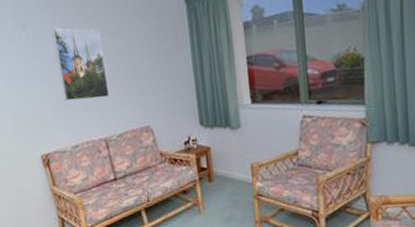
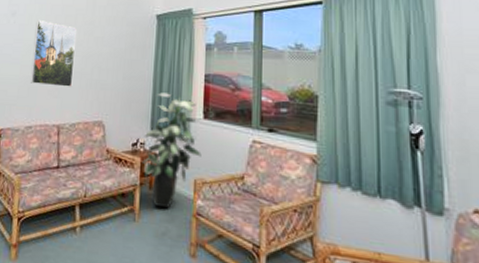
indoor plant: none [194,84,255,196] -> present [142,92,202,209]

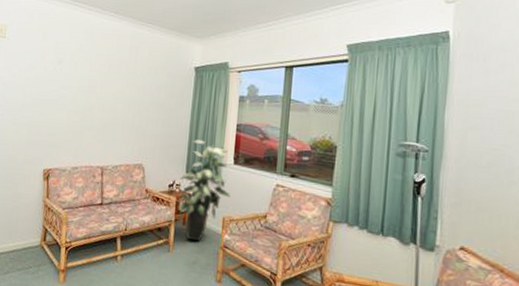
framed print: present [31,19,76,87] -> none [77,67,120,132]

